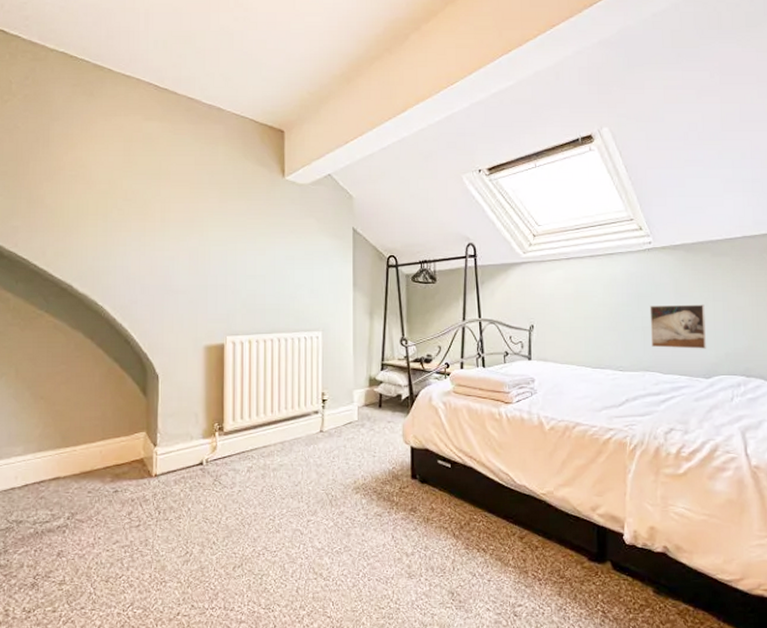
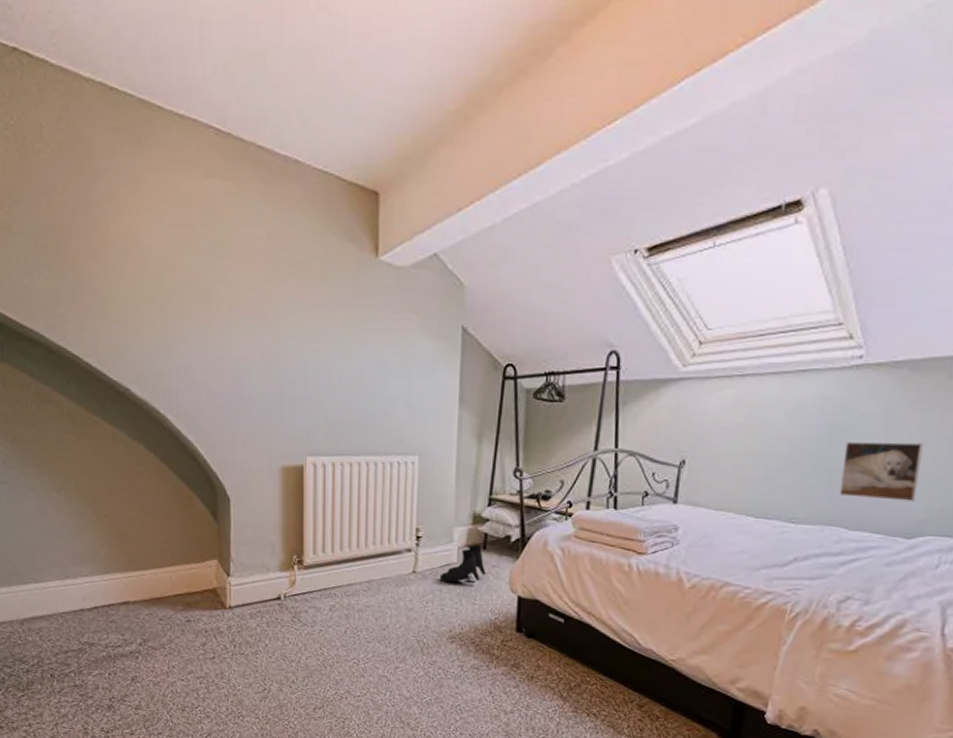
boots: none [343,404,382,439] -> present [439,545,486,583]

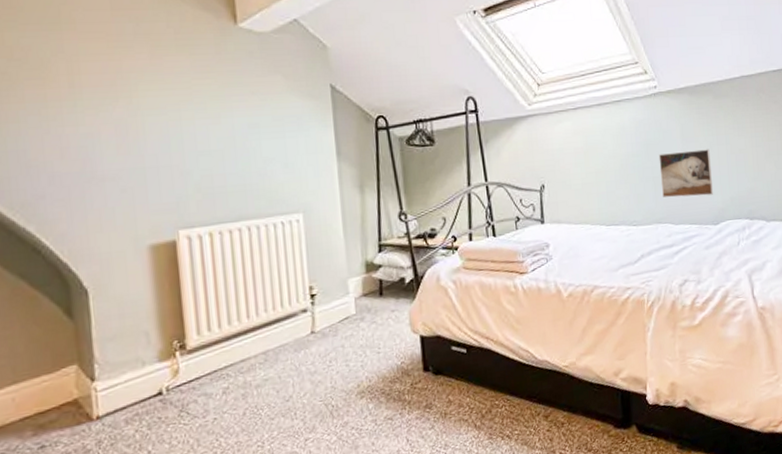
boots: present [439,545,486,583] -> none [339,292,385,337]

